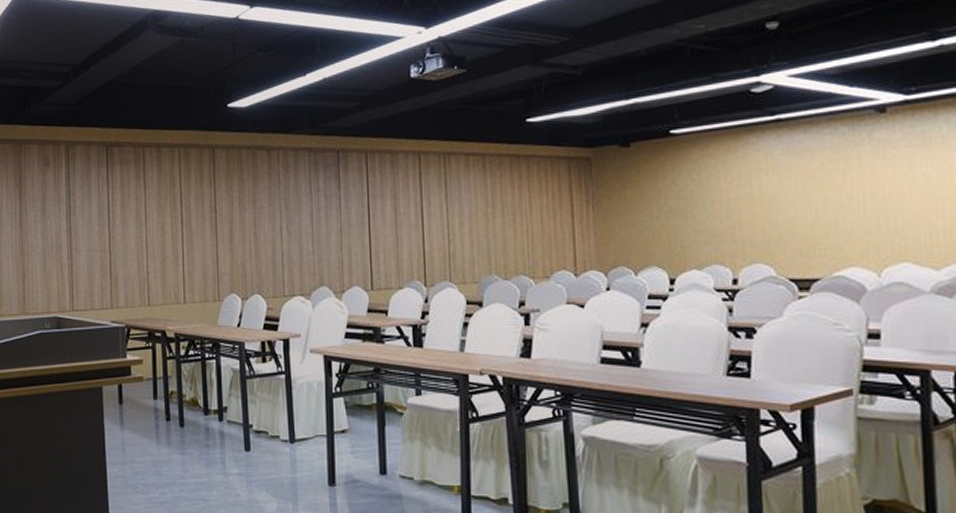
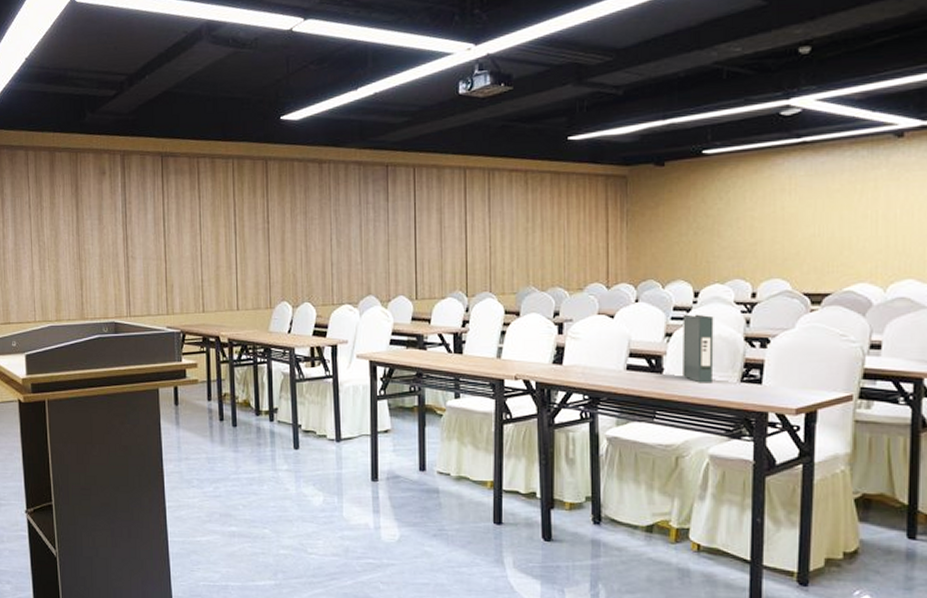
binder: none [659,302,696,378] -> present [683,314,714,383]

